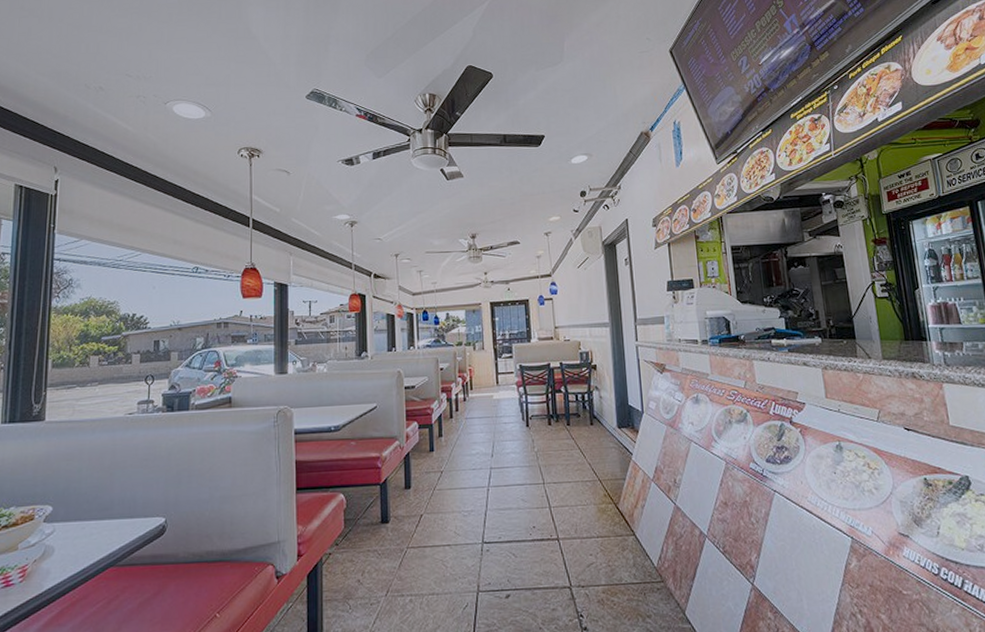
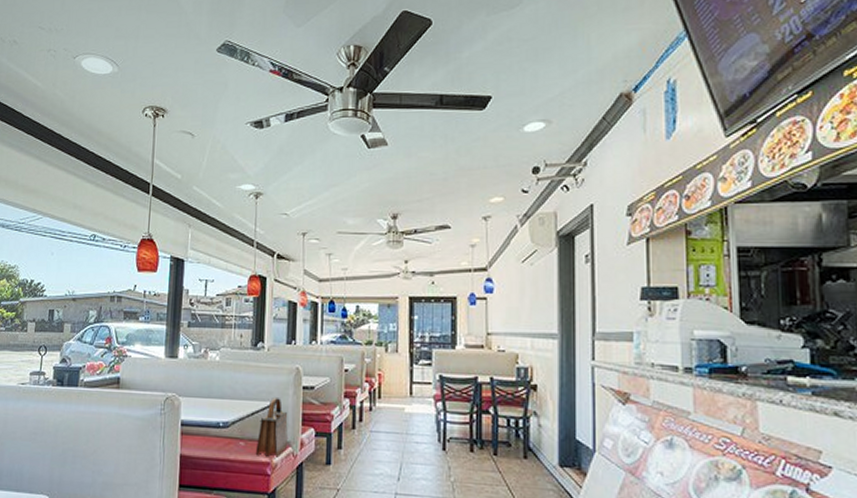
handbag: none [366,399,394,453] -> present [255,398,288,458]

